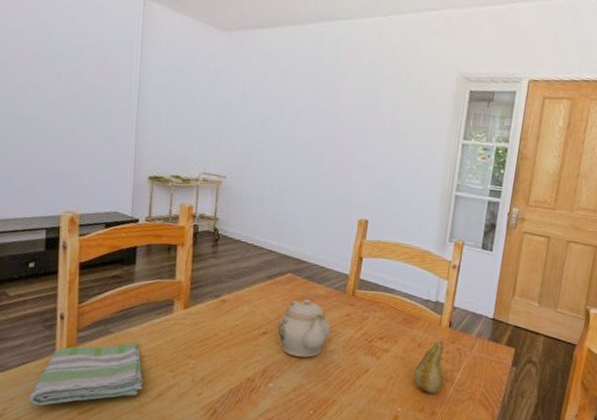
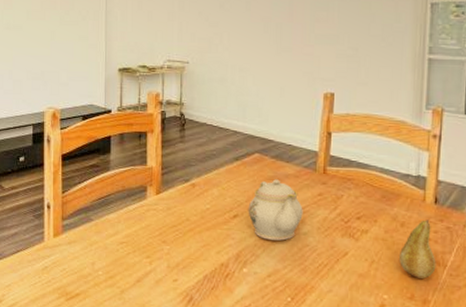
dish towel: present [29,342,143,406] -> none [23,229,122,292]

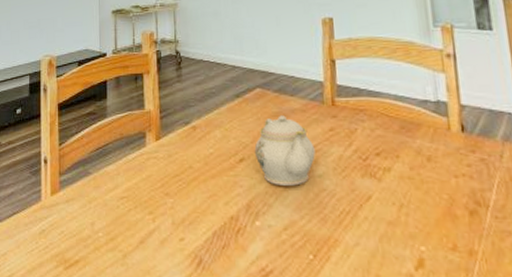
fruit: present [399,220,436,279] -> none [431,151,477,223]

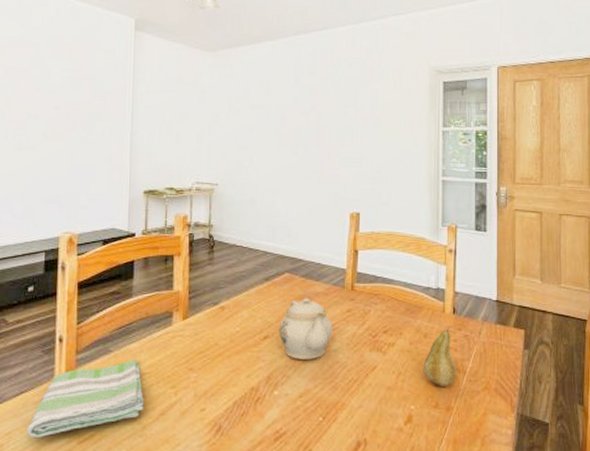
dish towel: none [19,182,124,260] -> present [26,360,144,437]
fruit: none [431,151,477,223] -> present [424,329,457,386]

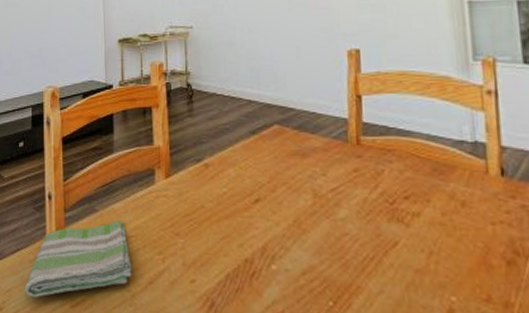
teapot: present [278,298,333,359] -> none [271,154,338,229]
fruit: present [424,329,457,386] -> none [465,197,515,274]

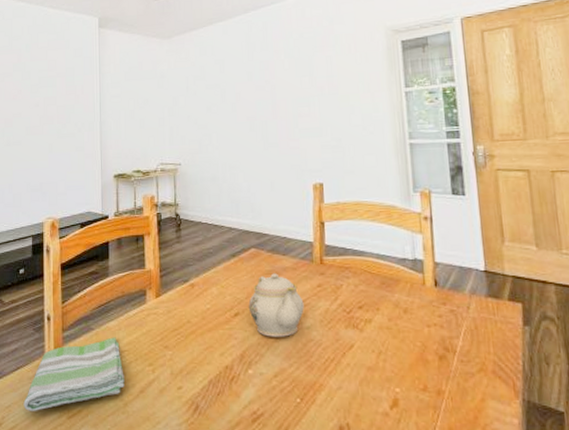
teapot: none [271,154,338,229] -> present [248,273,304,337]

